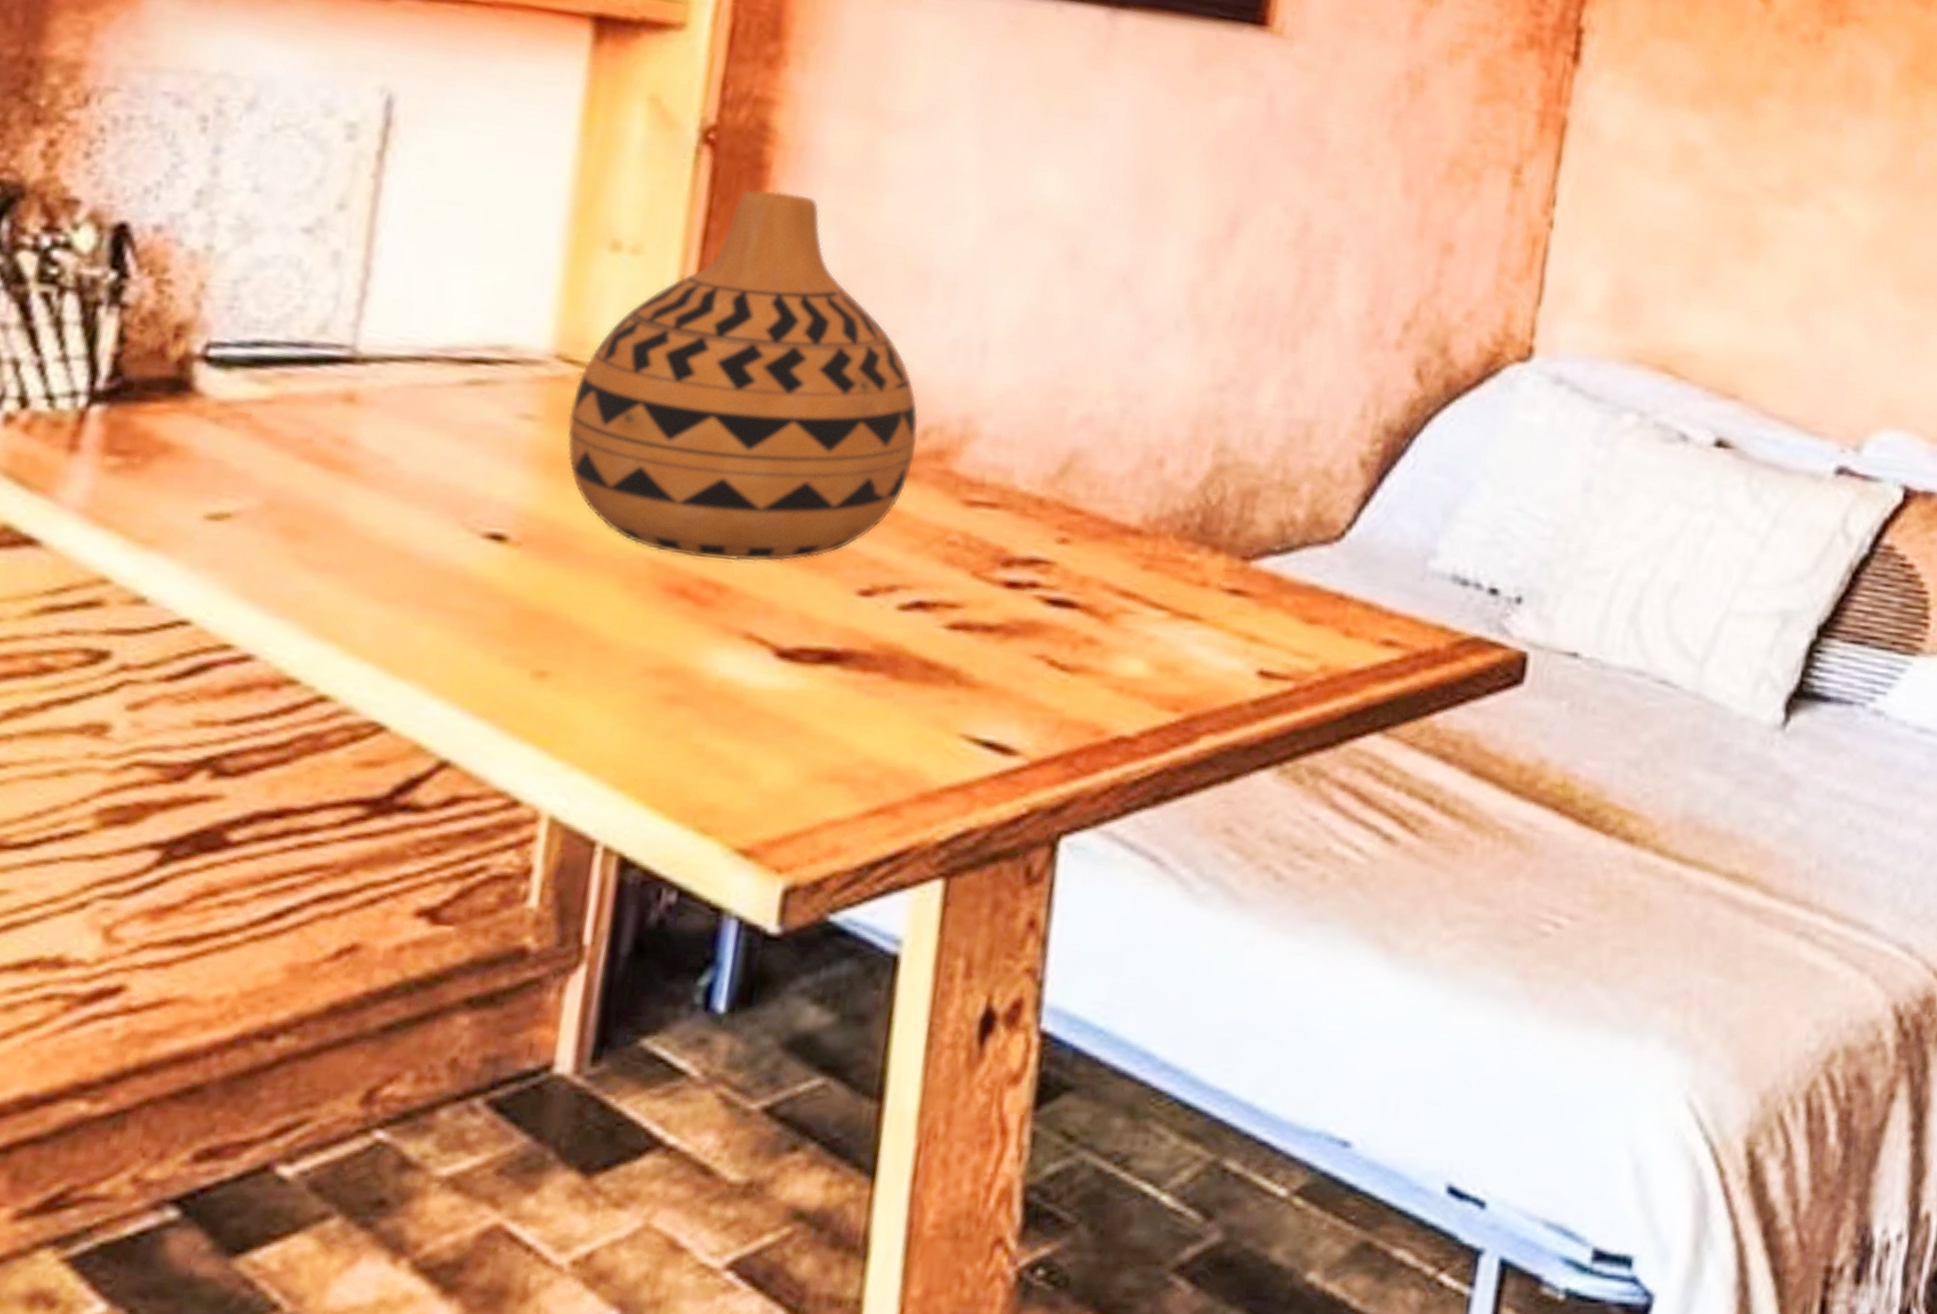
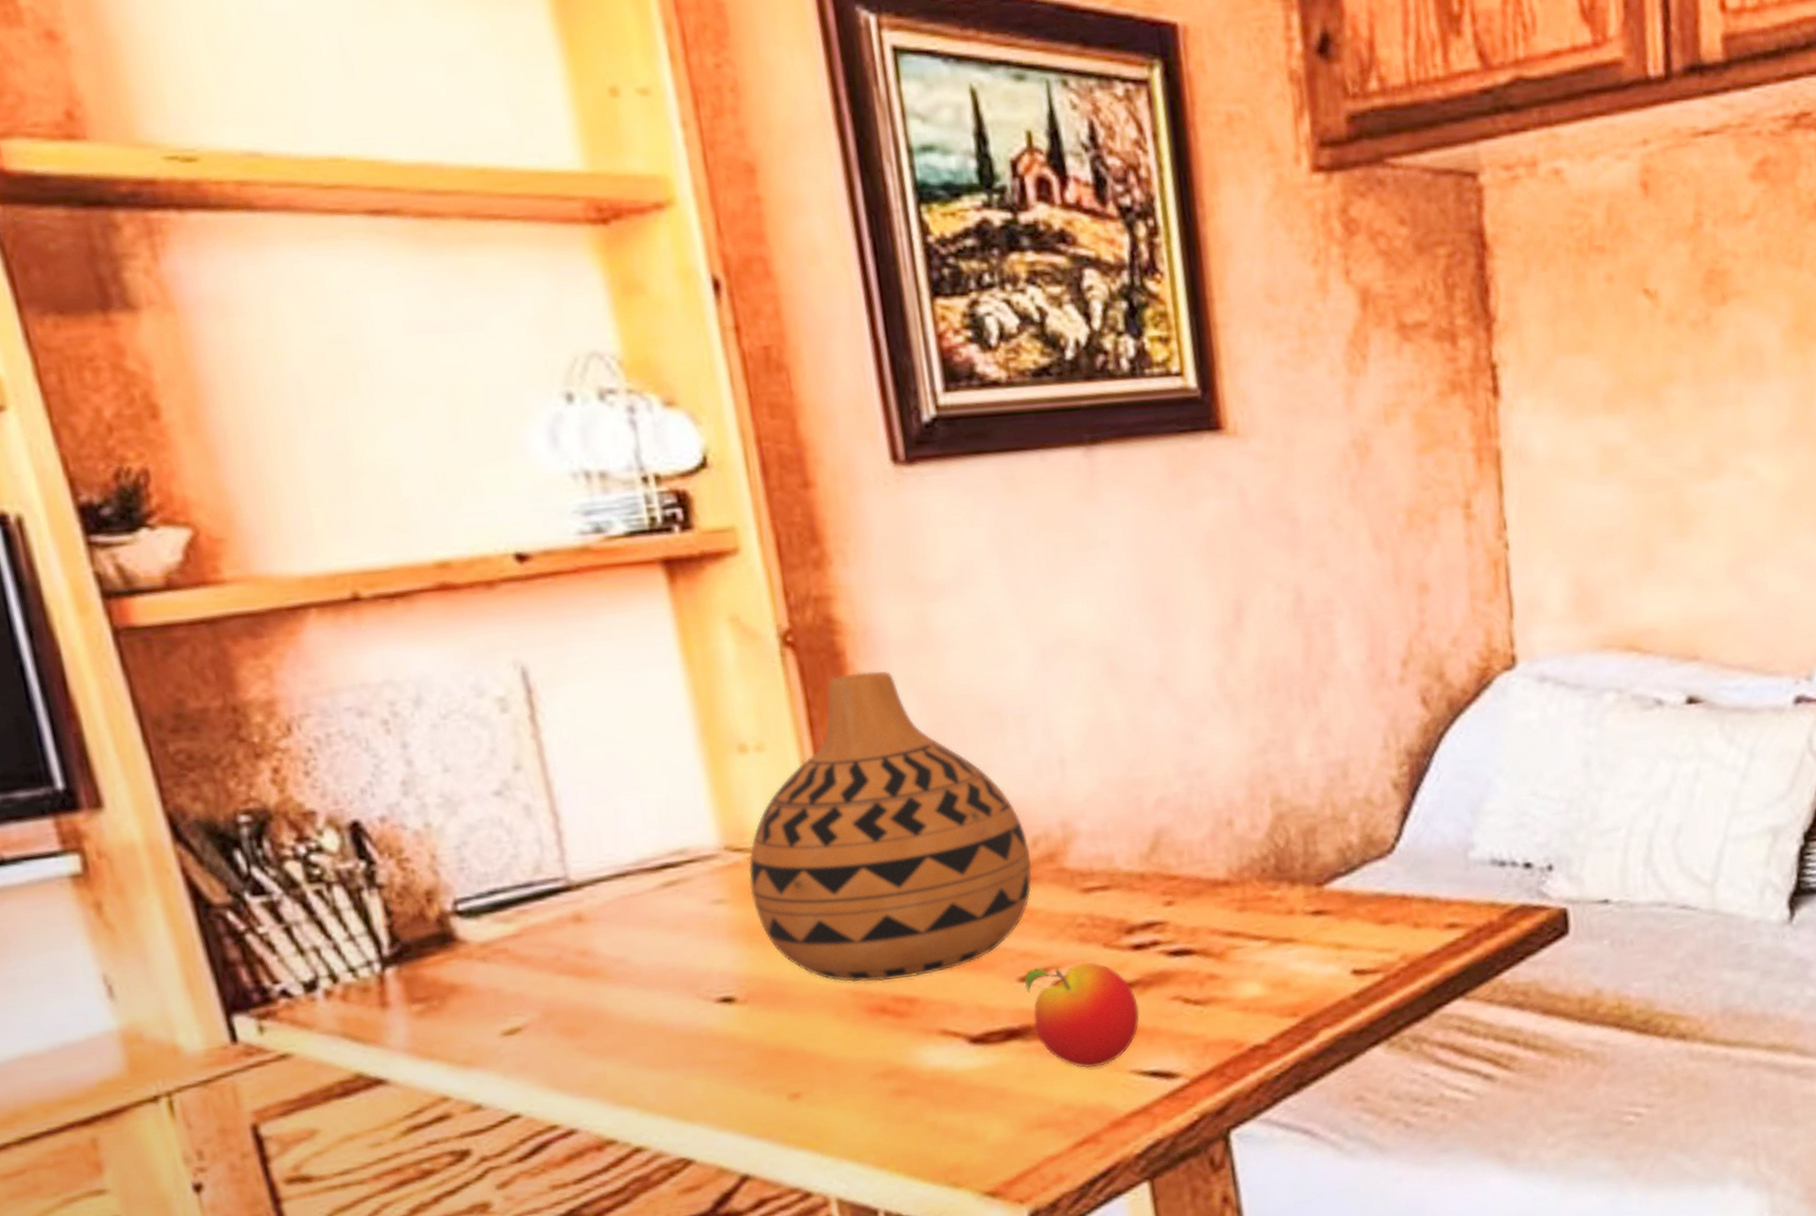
apple: none [859,582,993,722] -> present [1023,962,1140,1069]

